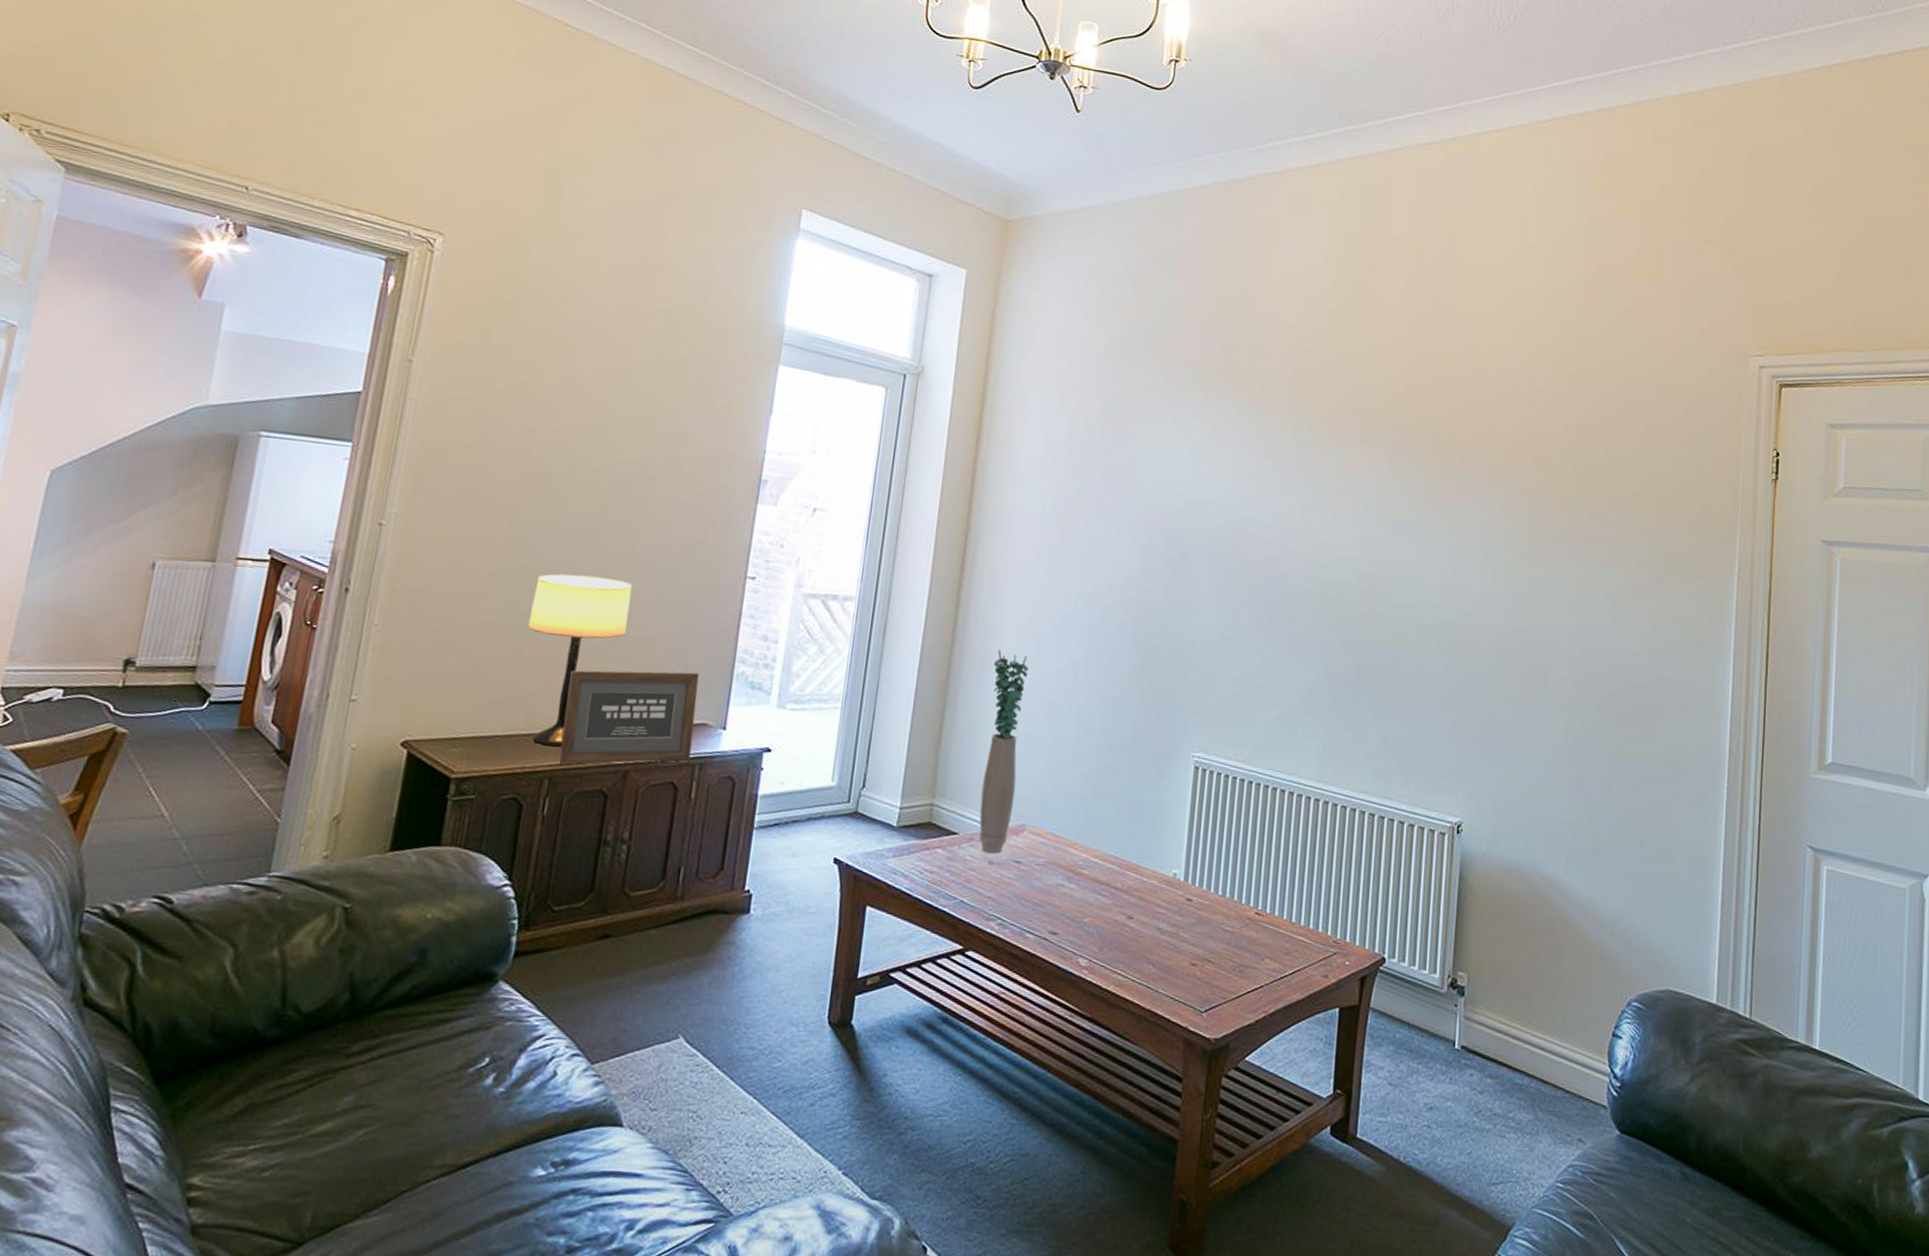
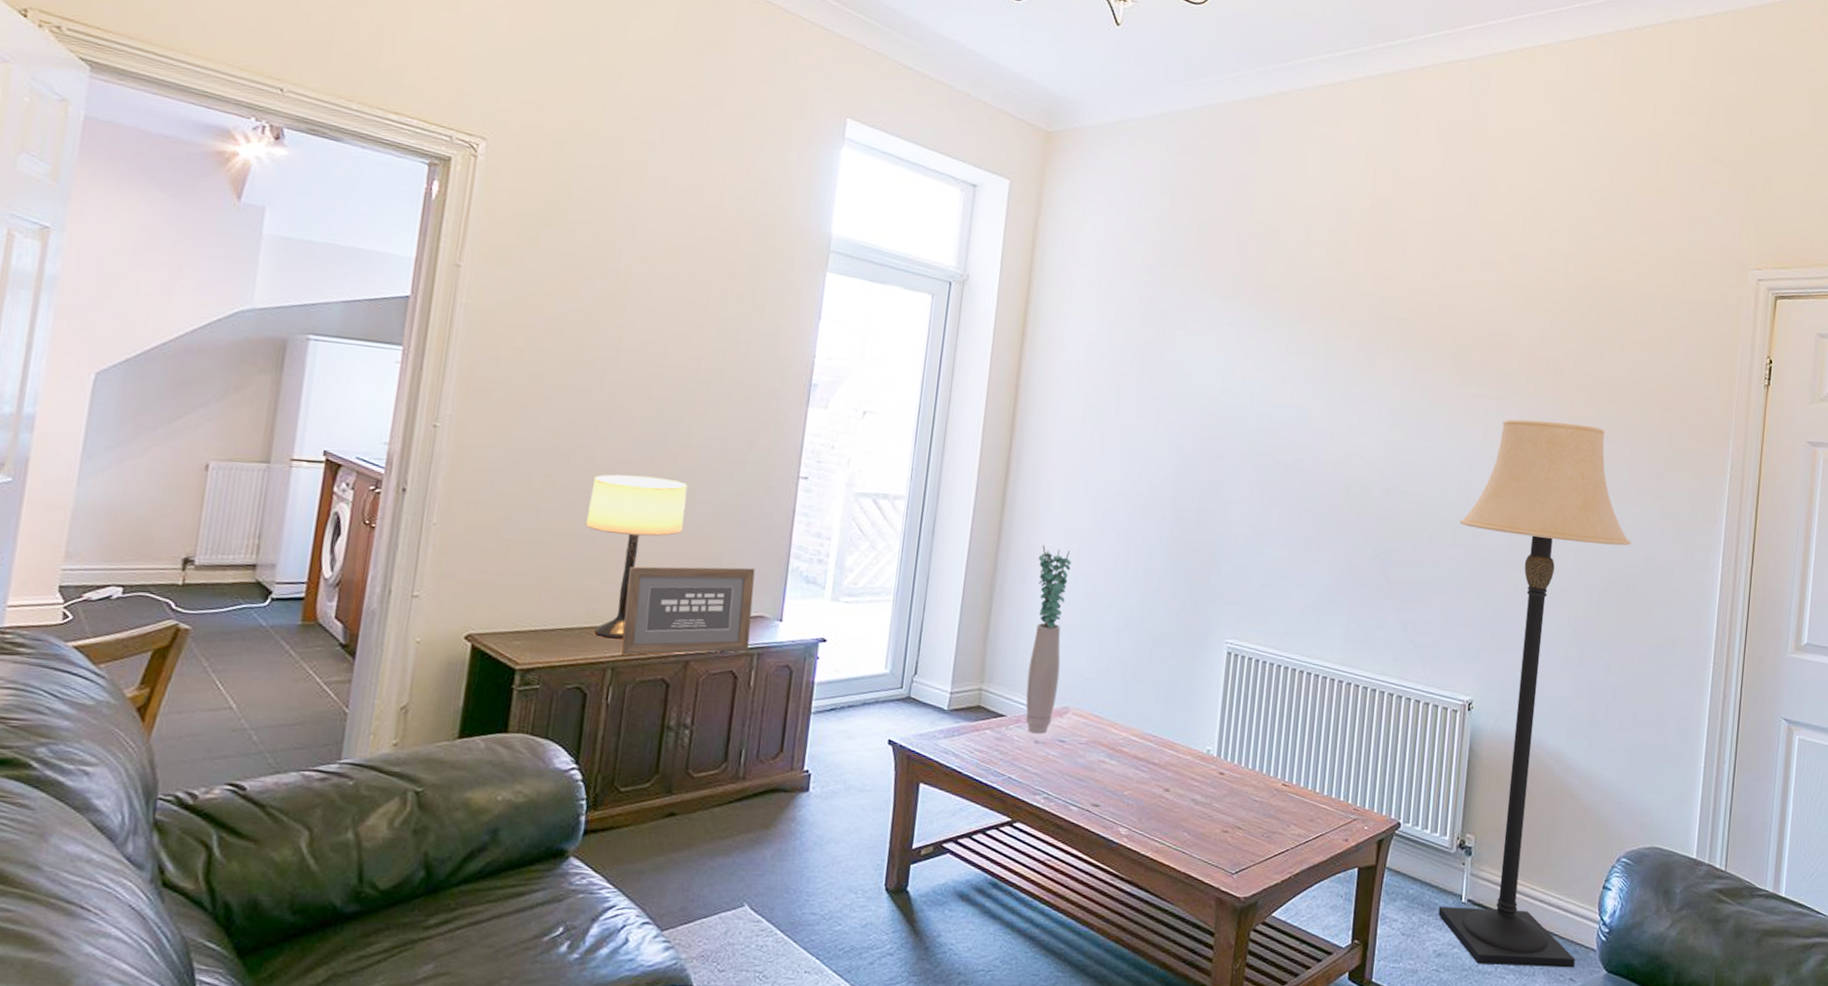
lamp: none [1429,516,1631,1127] -> present [1438,419,1631,968]

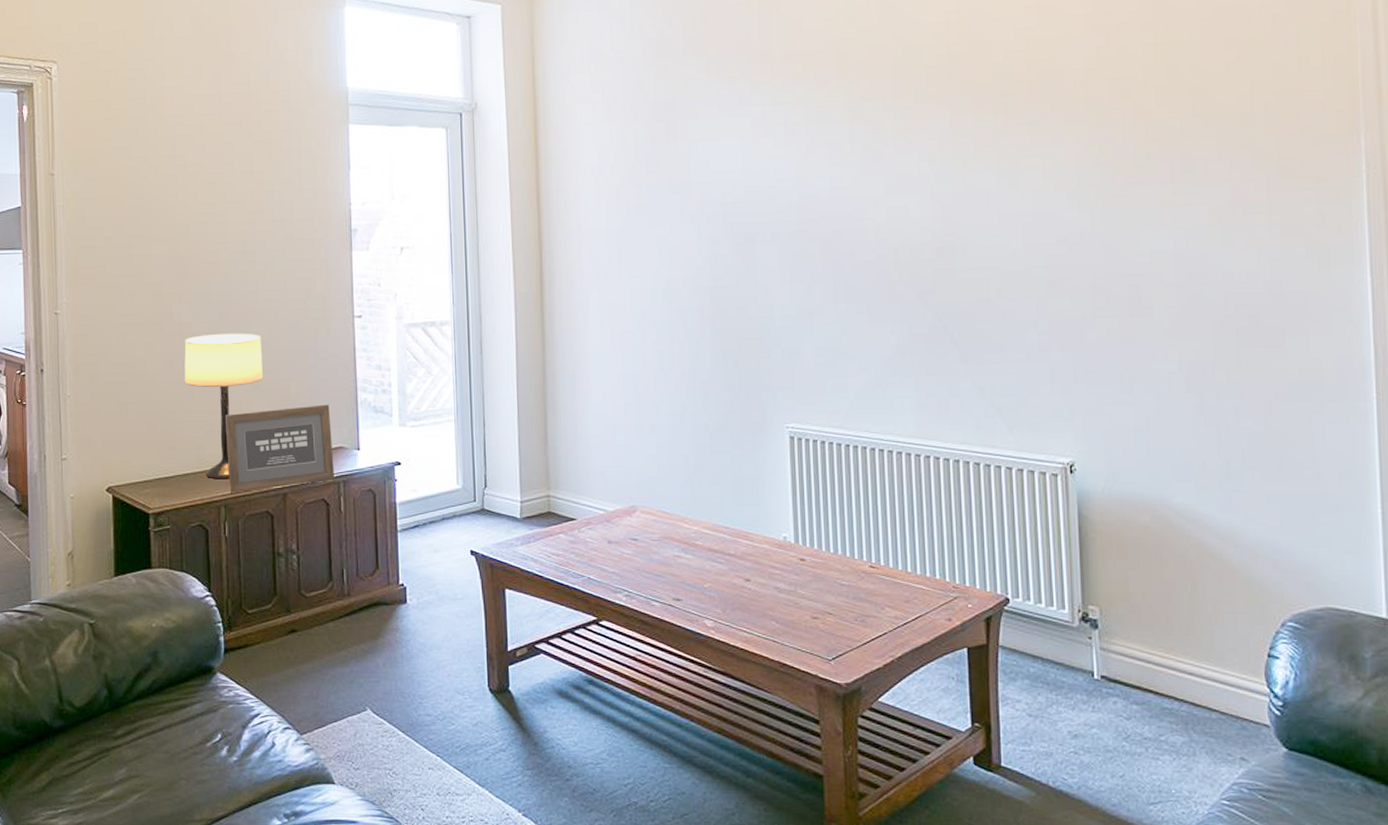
vase: present [1025,544,1071,734] -> none [584,351,623,534]
lamp: present [1438,419,1631,968] -> none [1029,145,1246,747]

